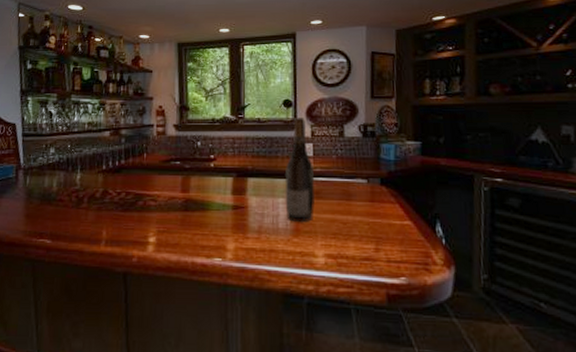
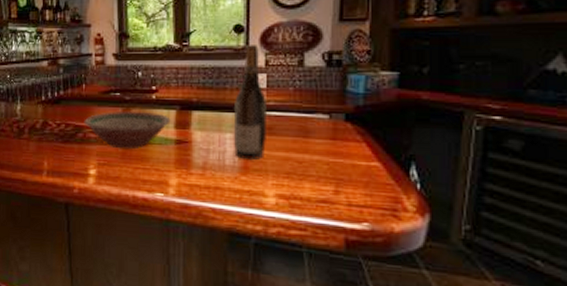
bowl: none [144,178,228,216] -> present [84,111,171,150]

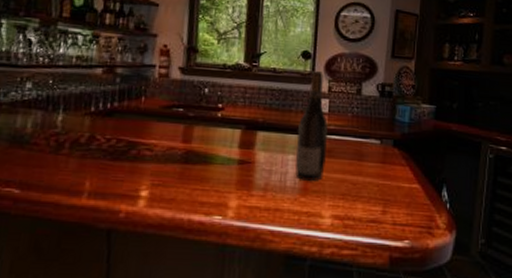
bowl: present [84,111,171,150] -> none [139,128,235,169]

